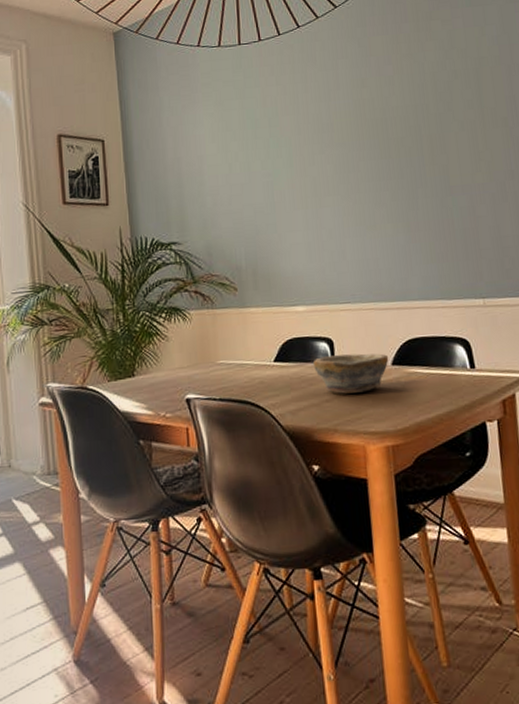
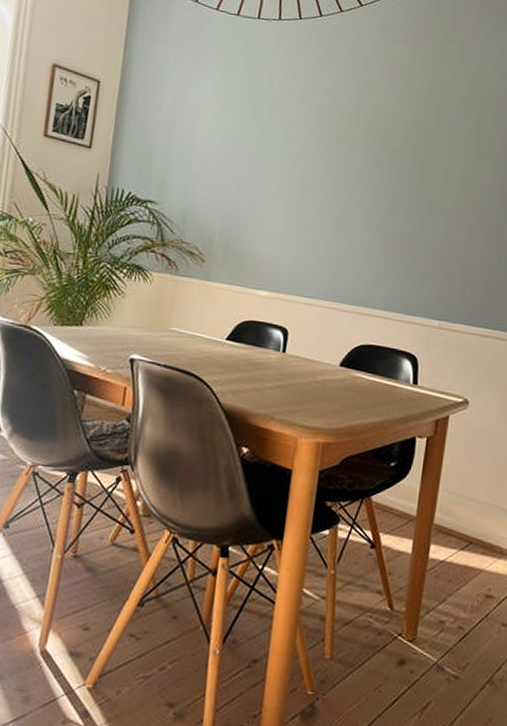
bowl: present [312,353,389,394] -> none [263,344,338,387]

